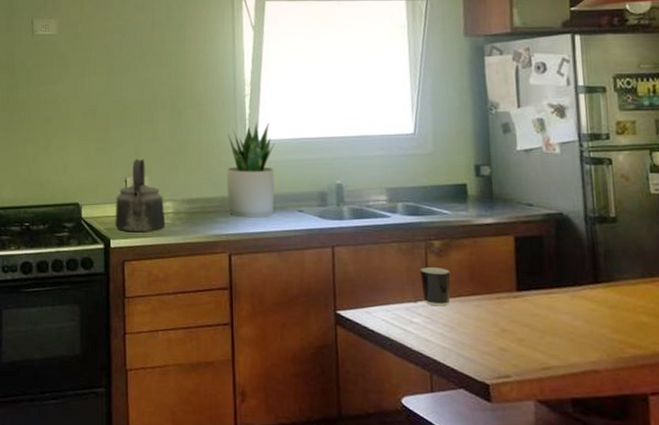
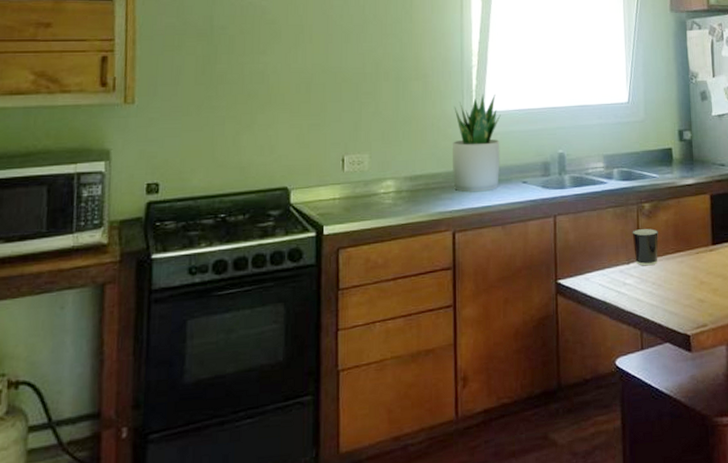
kettle: present [115,158,166,233] -> none [329,134,386,217]

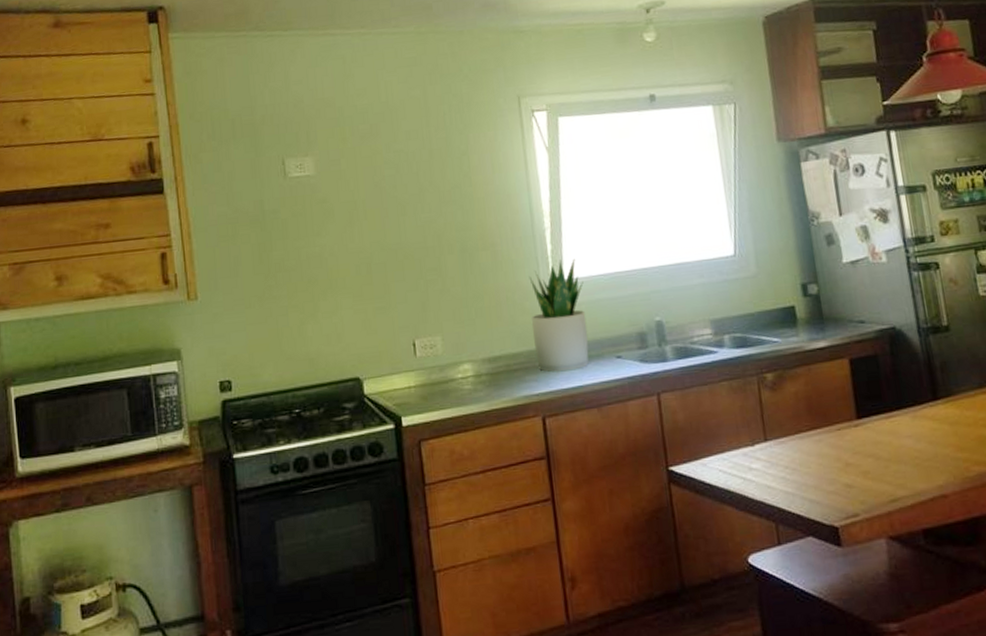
mug: present [632,229,659,266] -> none [754,403,790,448]

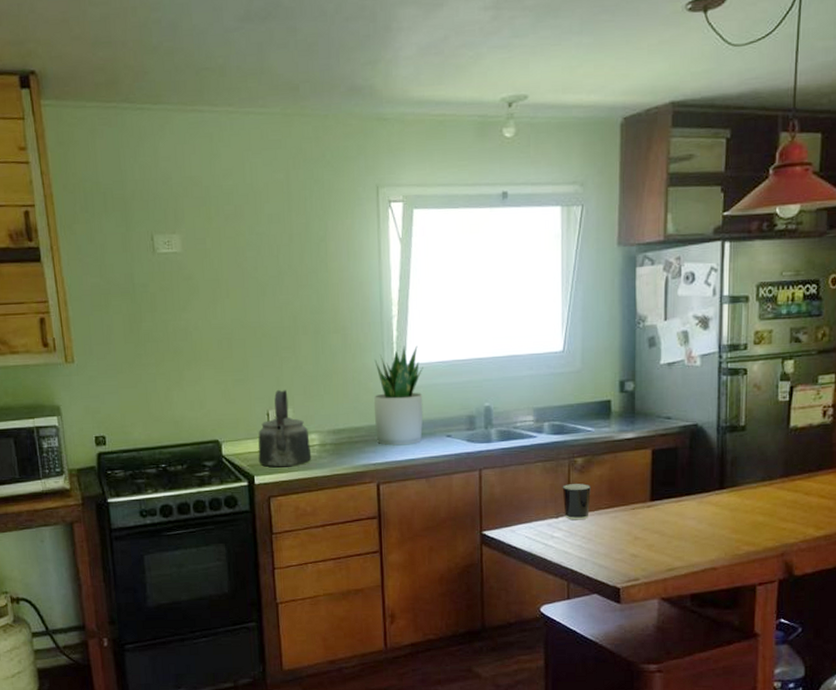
kettle: none [404,315,466,406] -> present [258,389,312,468]
mug: none [754,403,790,448] -> present [562,484,591,520]

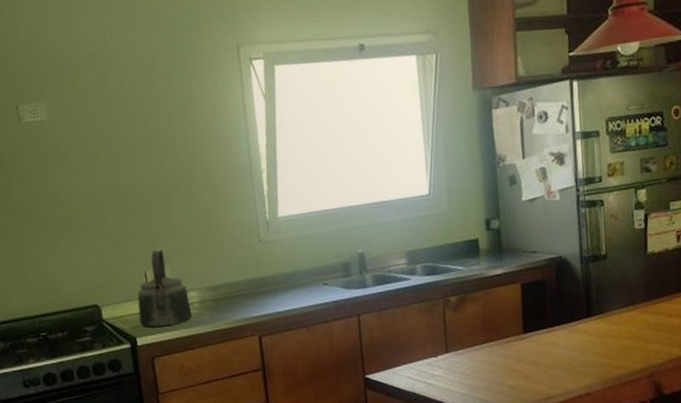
planter: present [374,345,424,446] -> none [247,197,300,298]
mug: present [562,484,591,520] -> none [438,321,467,358]

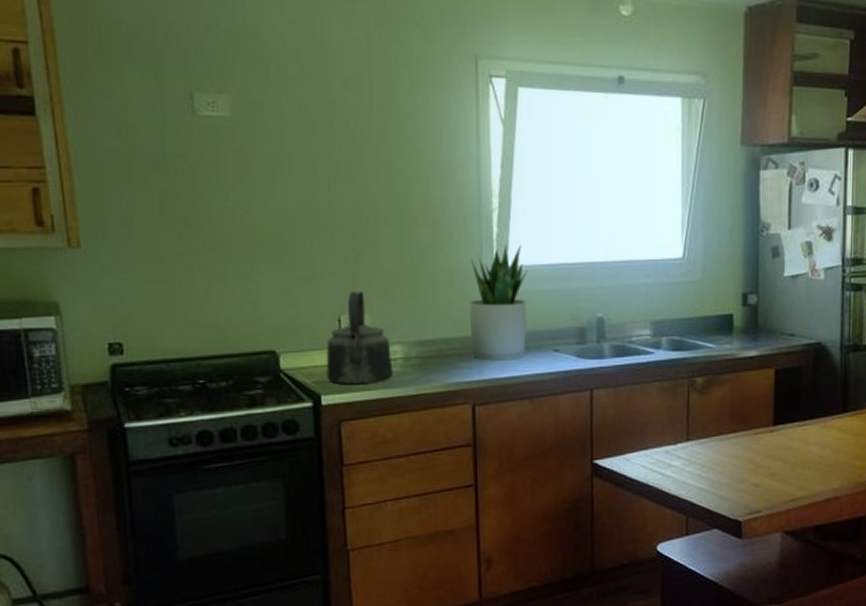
planter: none [247,197,300,298] -> present [470,244,528,361]

